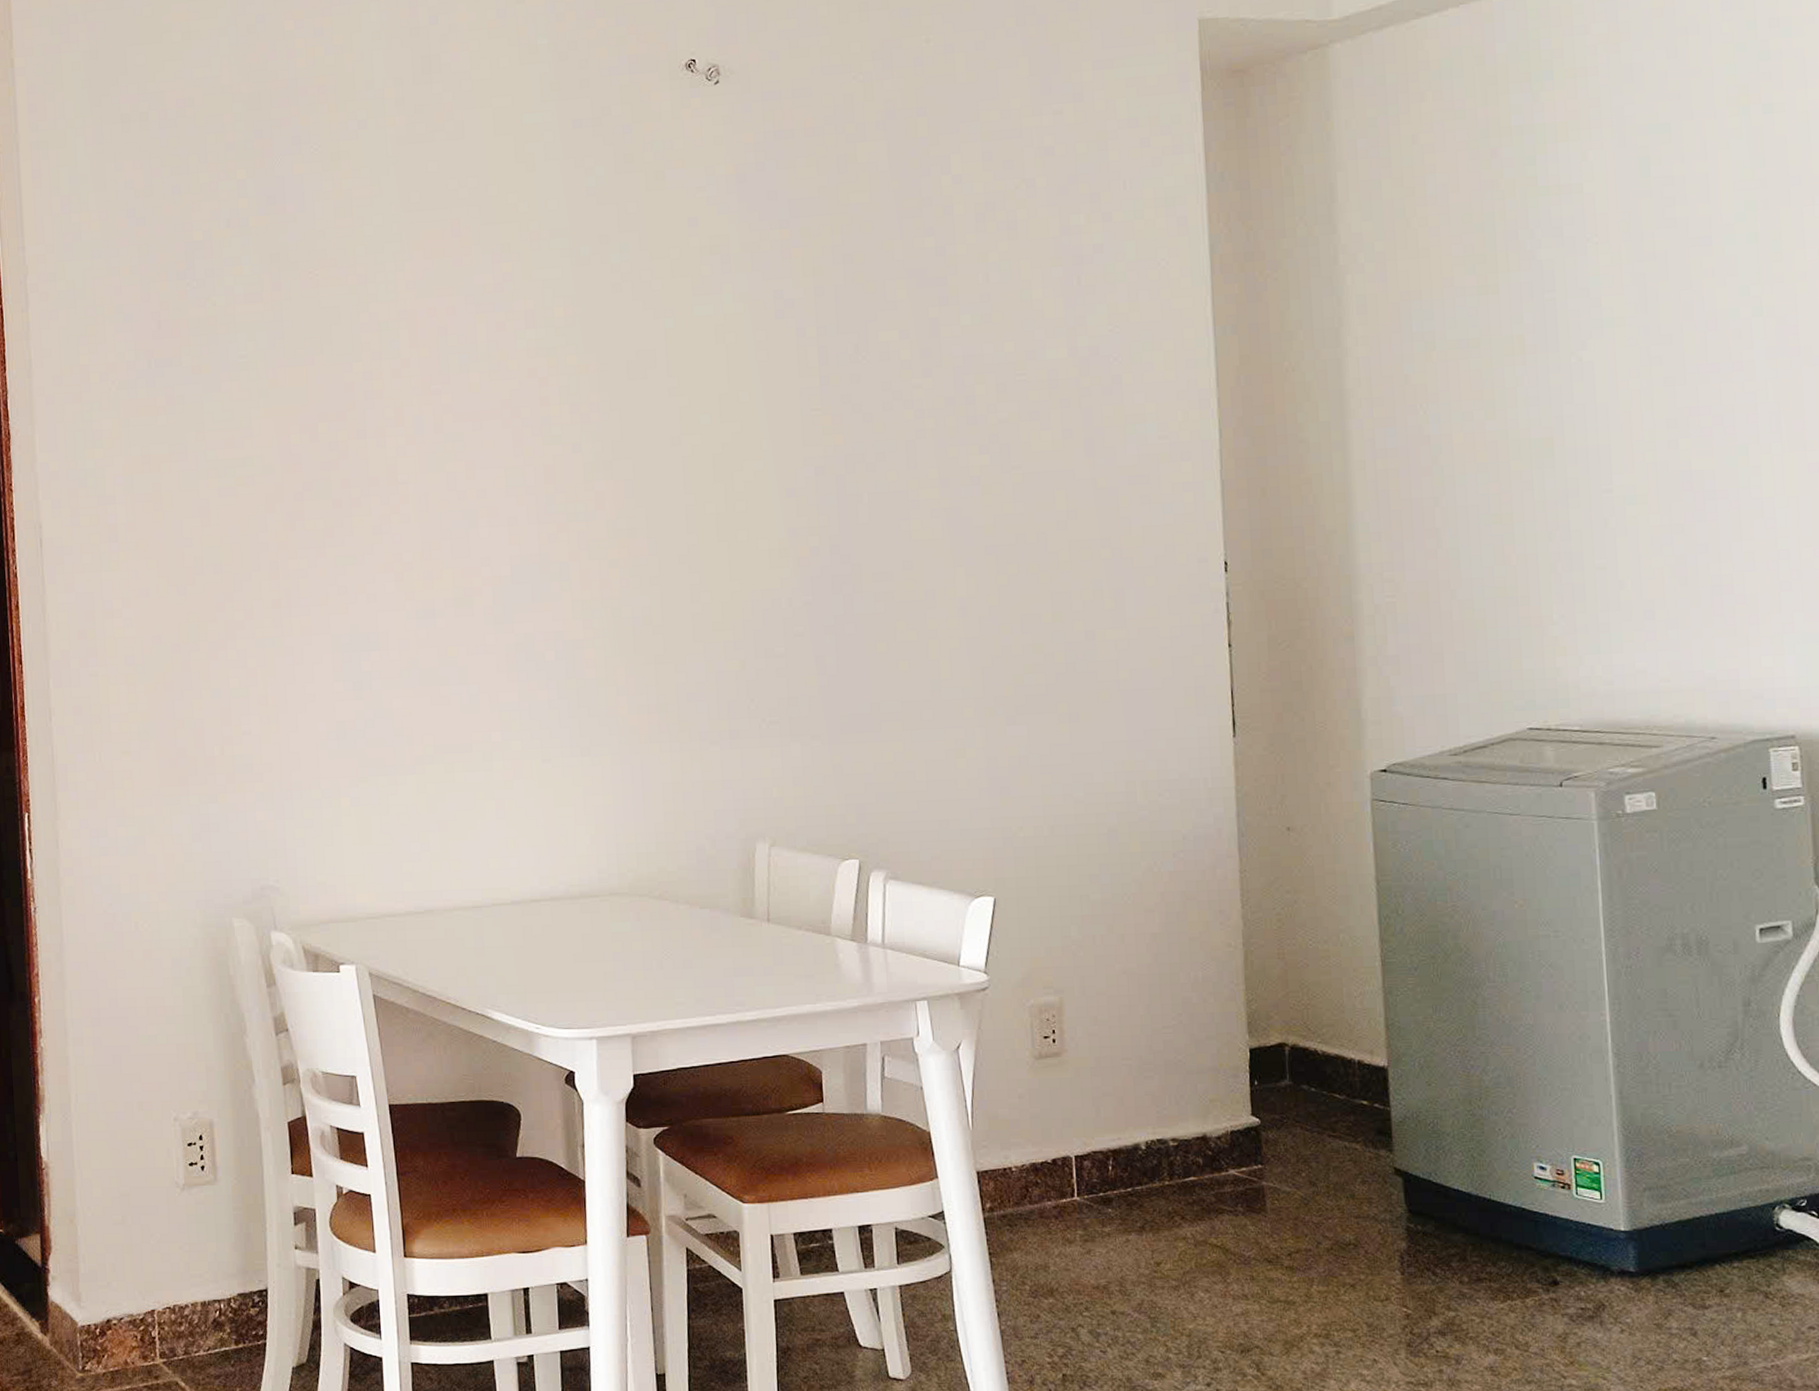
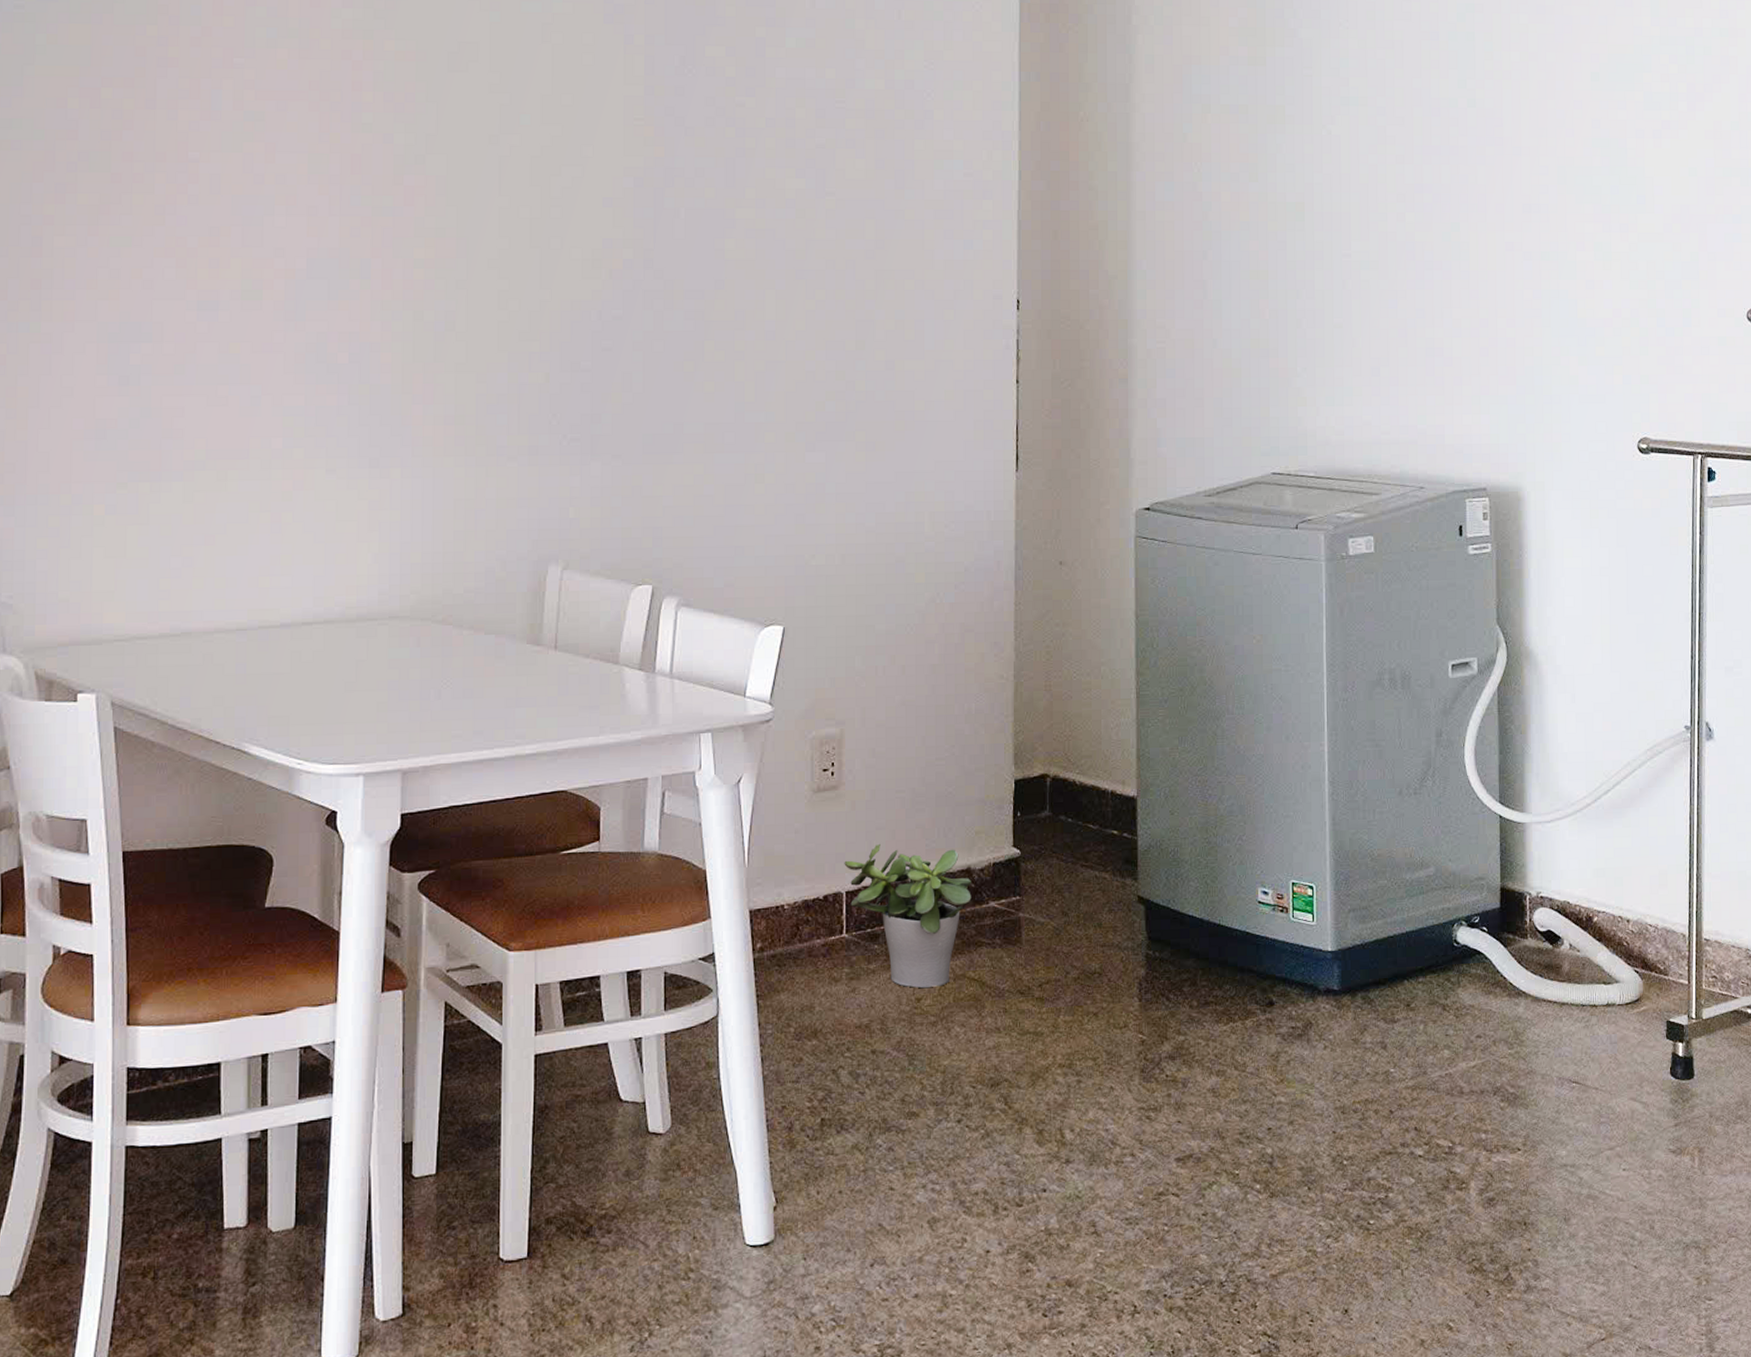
potted plant: none [1071,1109,1209,1253] -> present [844,843,971,989]

